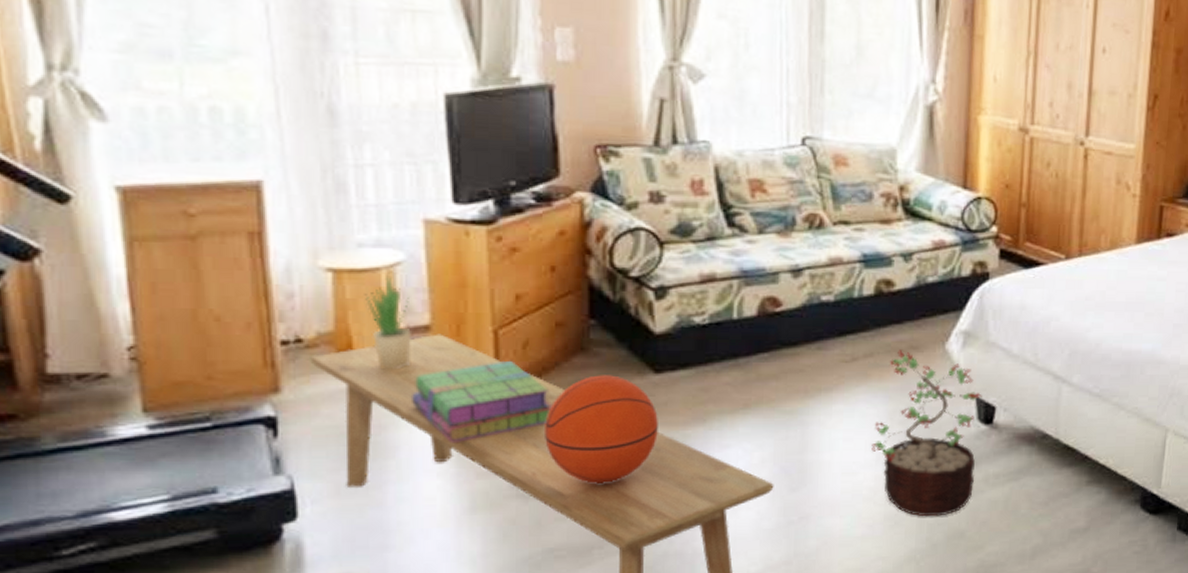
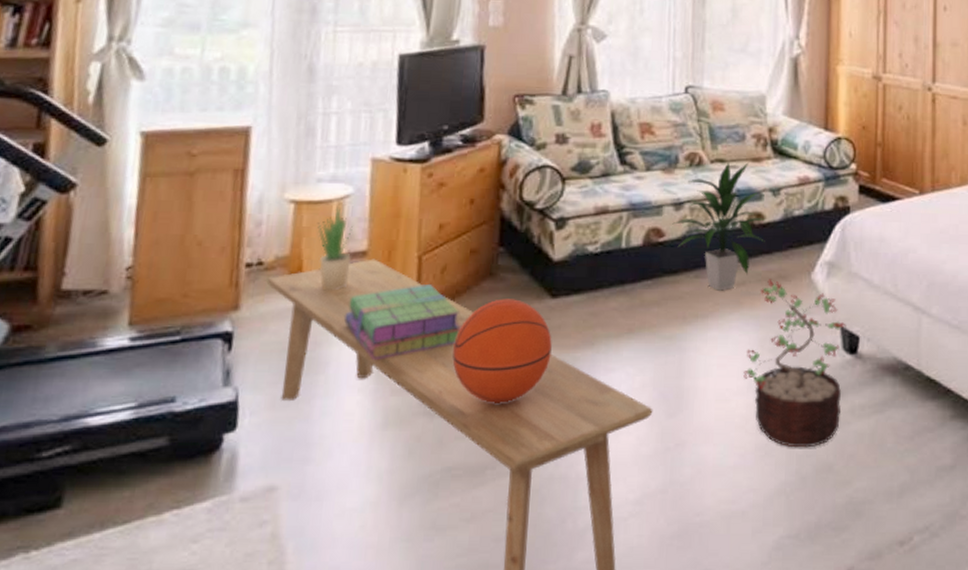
indoor plant: none [790,223,895,363] -> present [672,161,765,291]

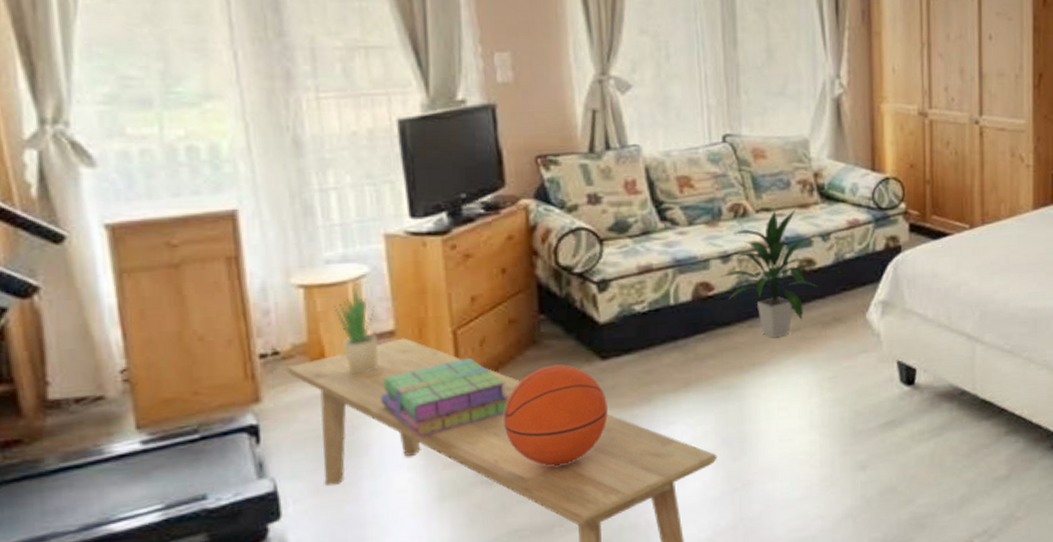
decorative plant: present [743,279,846,448] -> none [804,322,903,476]

